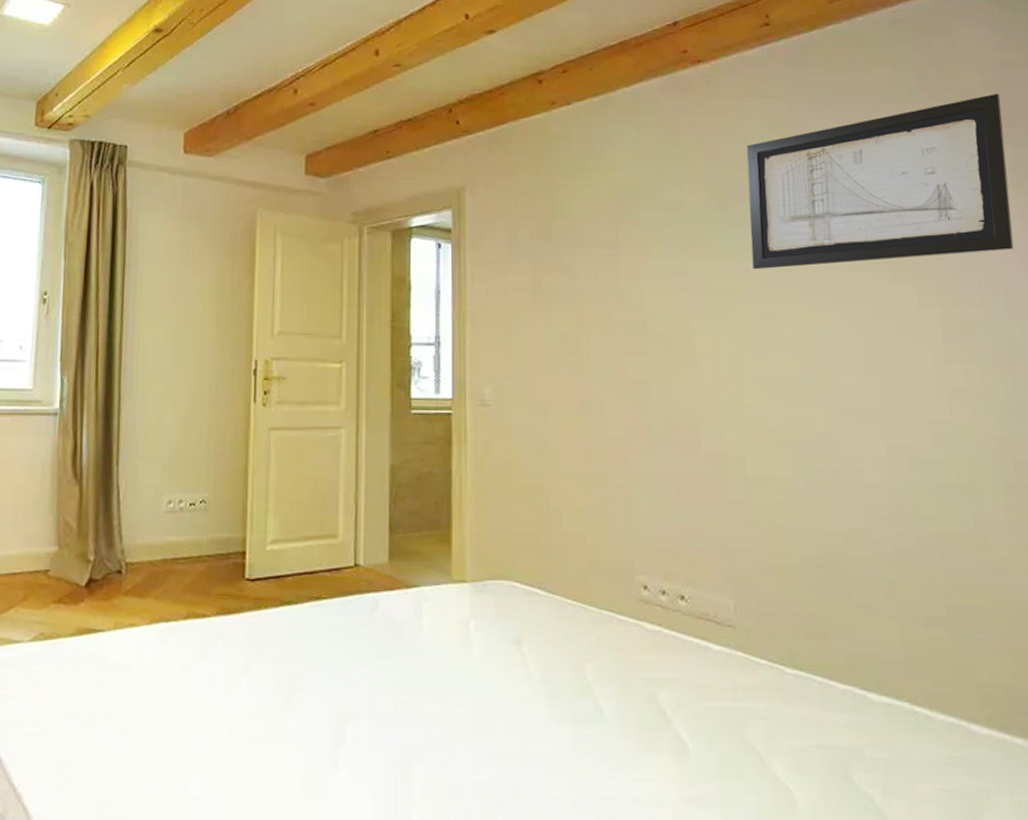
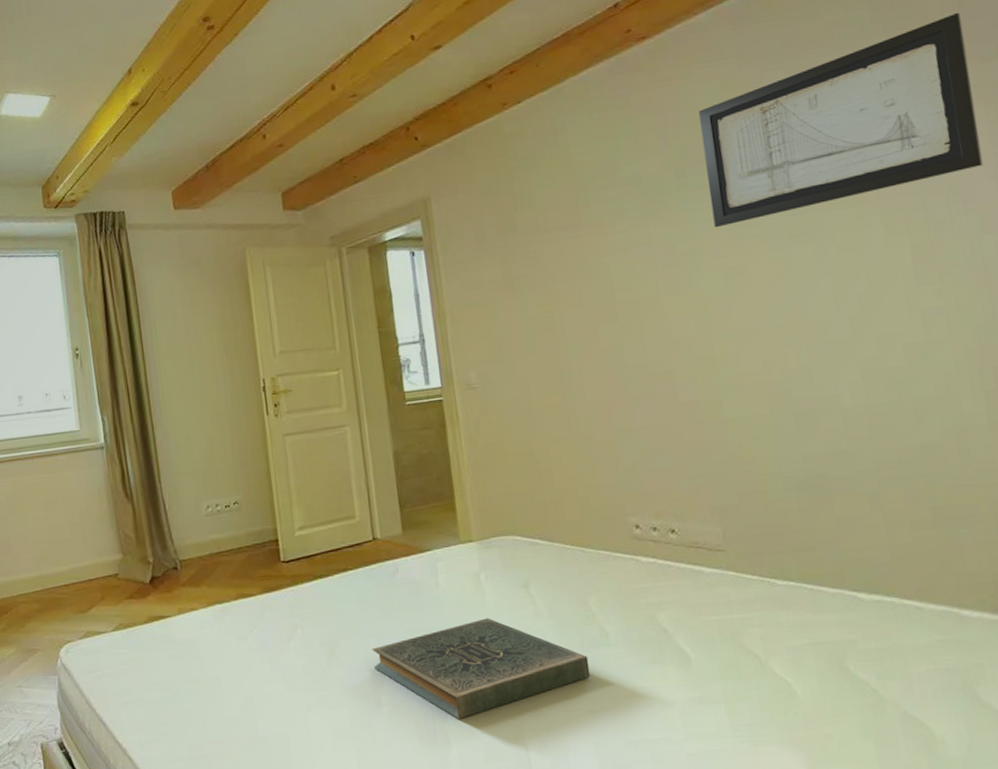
book: none [335,675,579,796] -> present [372,618,591,719]

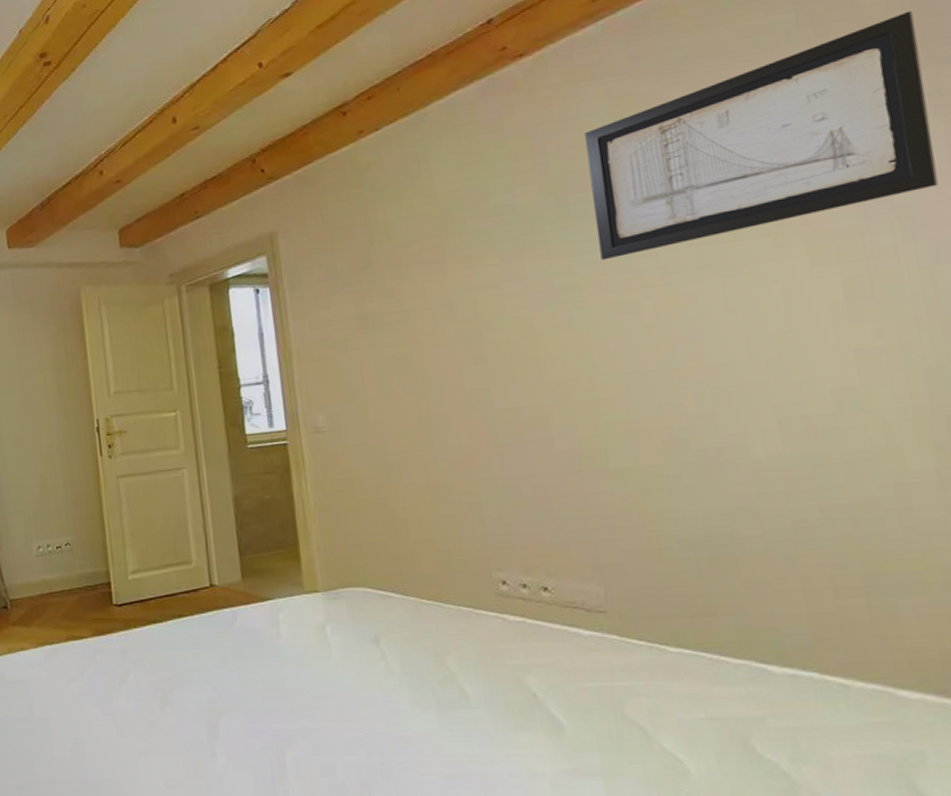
book: present [372,618,591,719] -> none [207,672,448,775]

